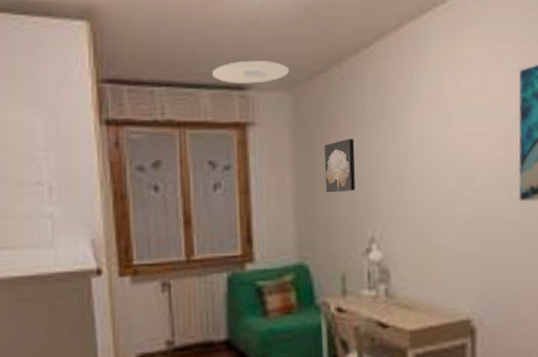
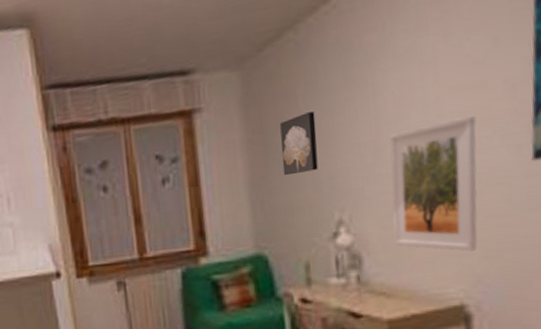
ceiling light: present [212,61,290,84] -> none [153,37,237,70]
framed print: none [414,158,480,273] -> present [389,115,478,251]

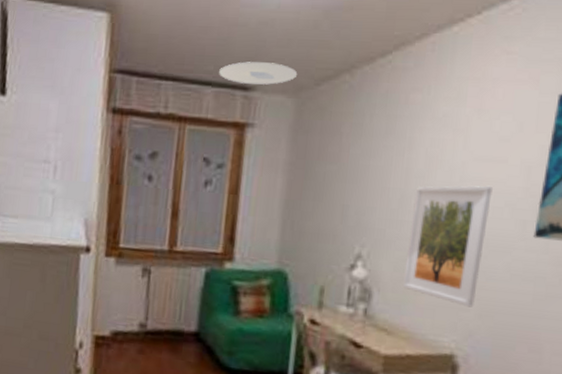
ceiling light: none [153,37,237,70] -> present [219,61,298,85]
wall art: present [280,111,318,176] -> none [316,150,355,204]

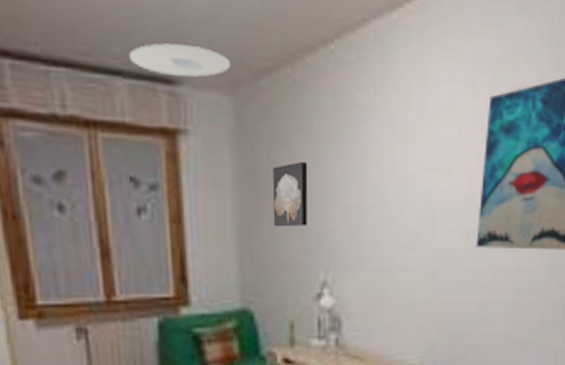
wall art: none [316,150,355,204] -> present [272,162,308,227]
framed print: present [403,185,493,308] -> none [368,197,440,323]

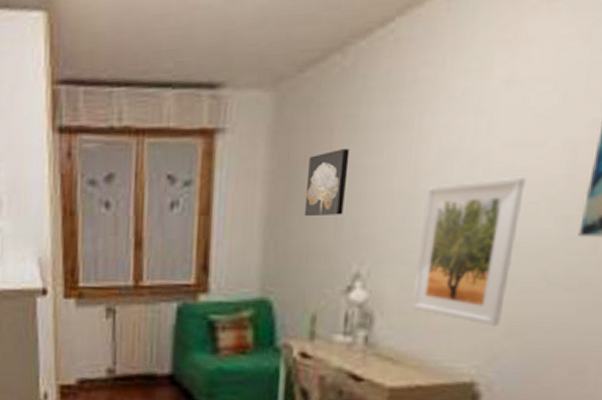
ceiling light: present [129,43,231,77] -> none [180,50,276,81]
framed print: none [368,197,440,323] -> present [411,176,526,326]

